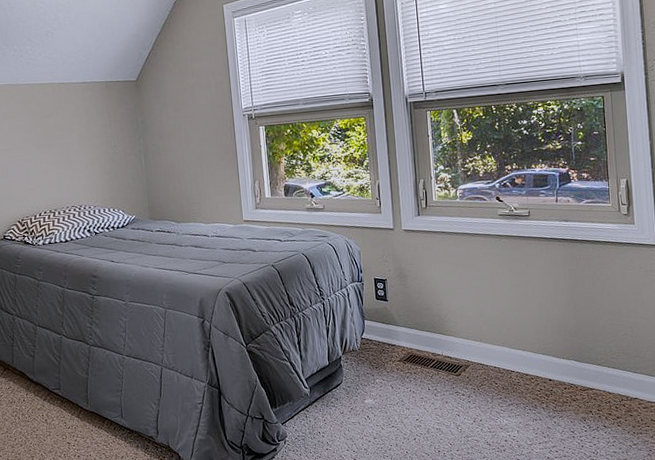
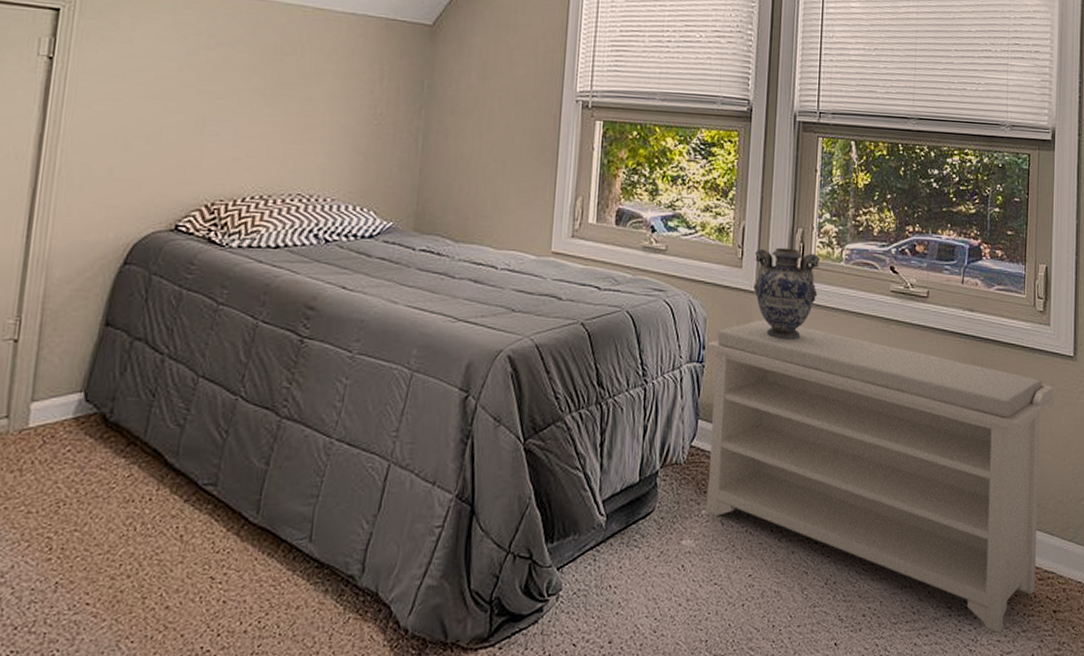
bench: none [363,246,644,447] -> present [706,318,1054,633]
decorative vase: none [390,194,442,259] -> present [754,247,820,340]

